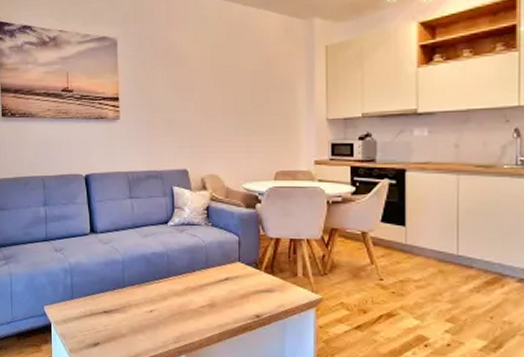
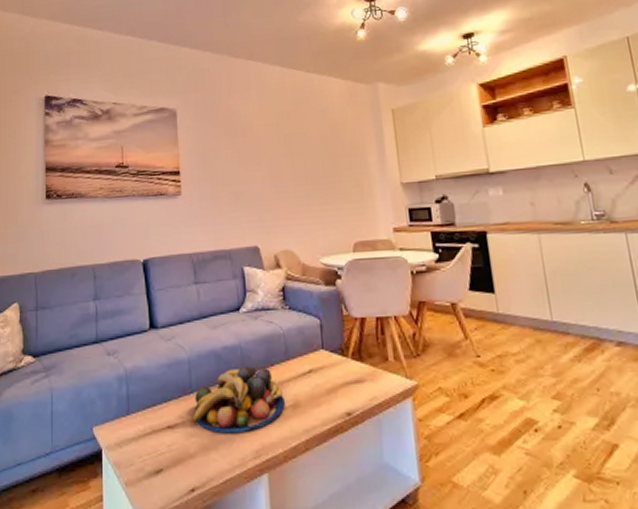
fruit bowl: none [125,269,203,323] -> present [193,365,285,434]

